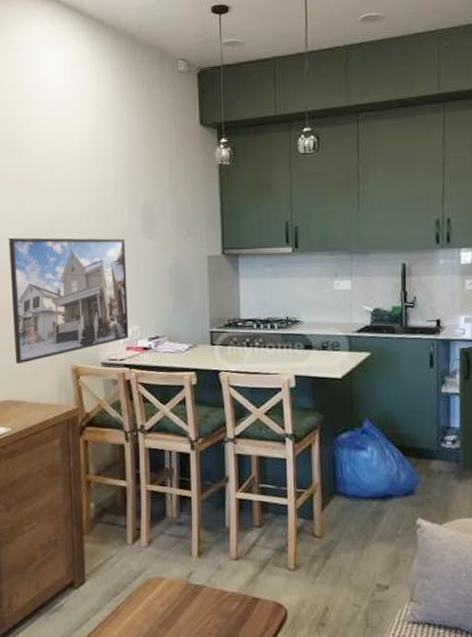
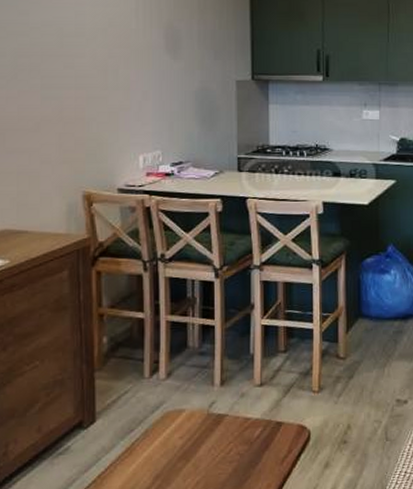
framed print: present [9,237,129,364] -> none [9,50,149,190]

